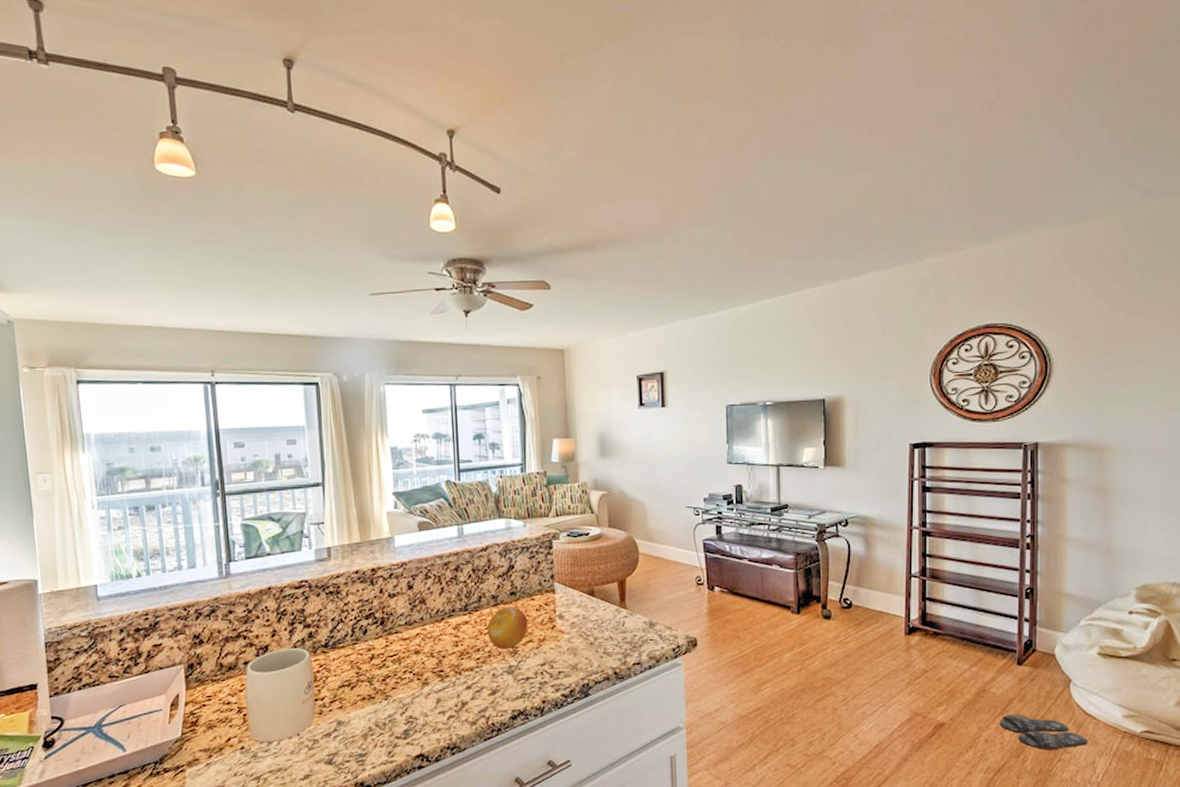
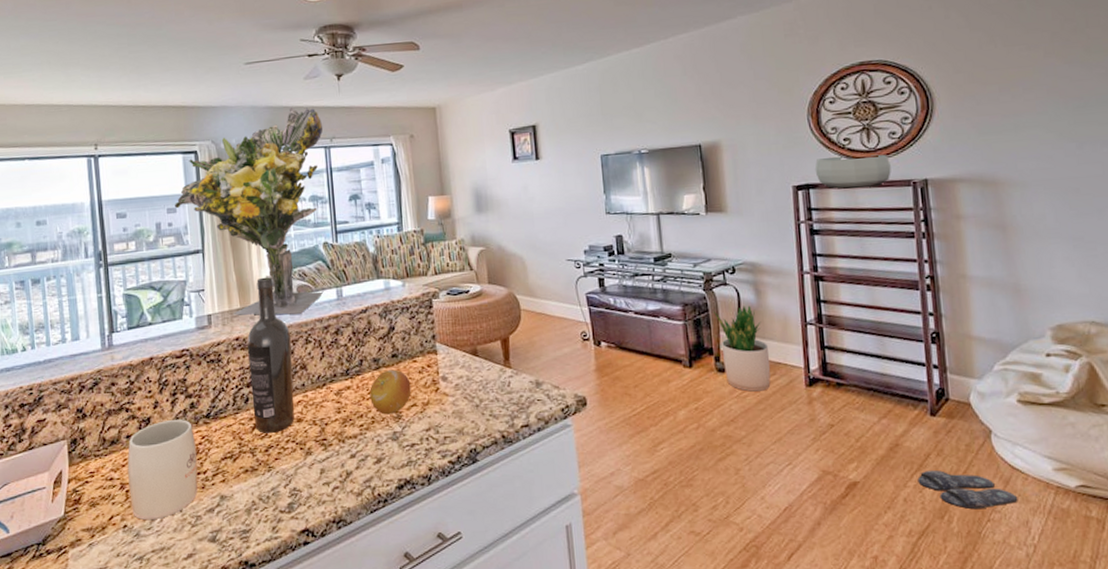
bouquet: none [295,342,449,550] -> present [175,107,324,315]
wine bottle: none [366,512,413,664] -> present [246,277,295,433]
planter: none [823,557,874,638] -> present [712,305,771,392]
decorative bowl: none [932,416,1005,449] -> present [814,154,891,189]

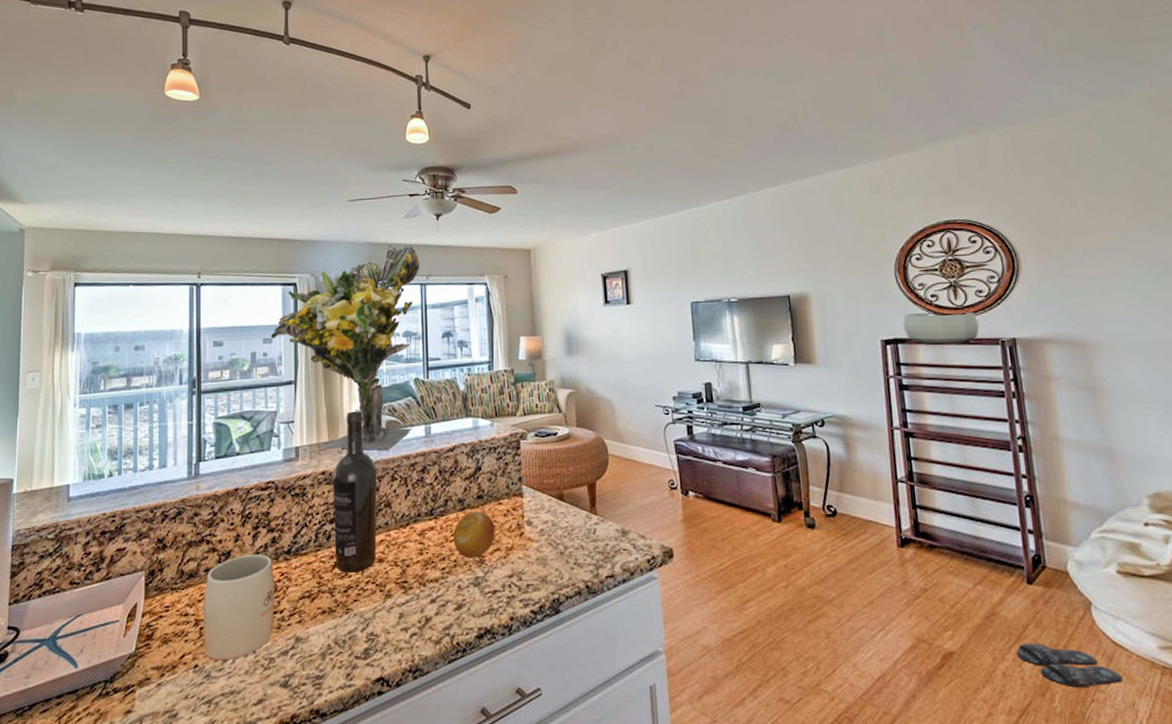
planter: present [712,305,771,392] -> none [801,460,862,550]

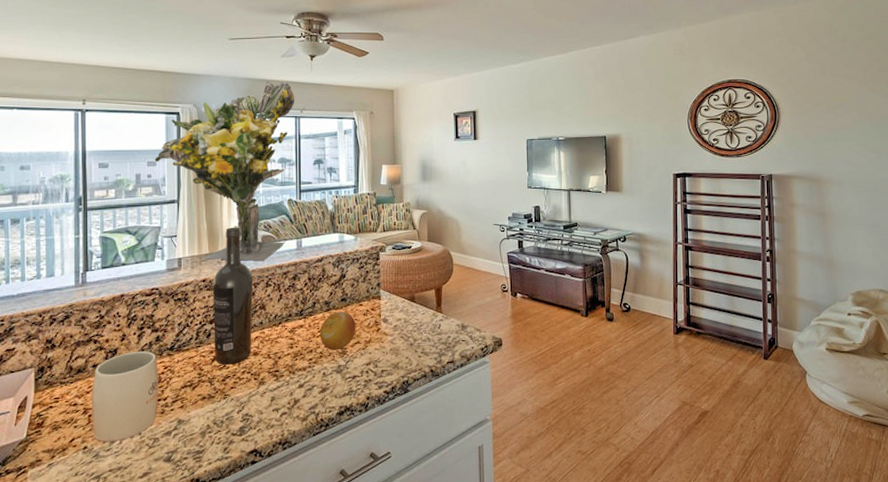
decorative bowl: present [902,311,979,345] -> none [690,153,746,178]
slippers: present [1016,643,1123,688] -> none [752,402,822,433]

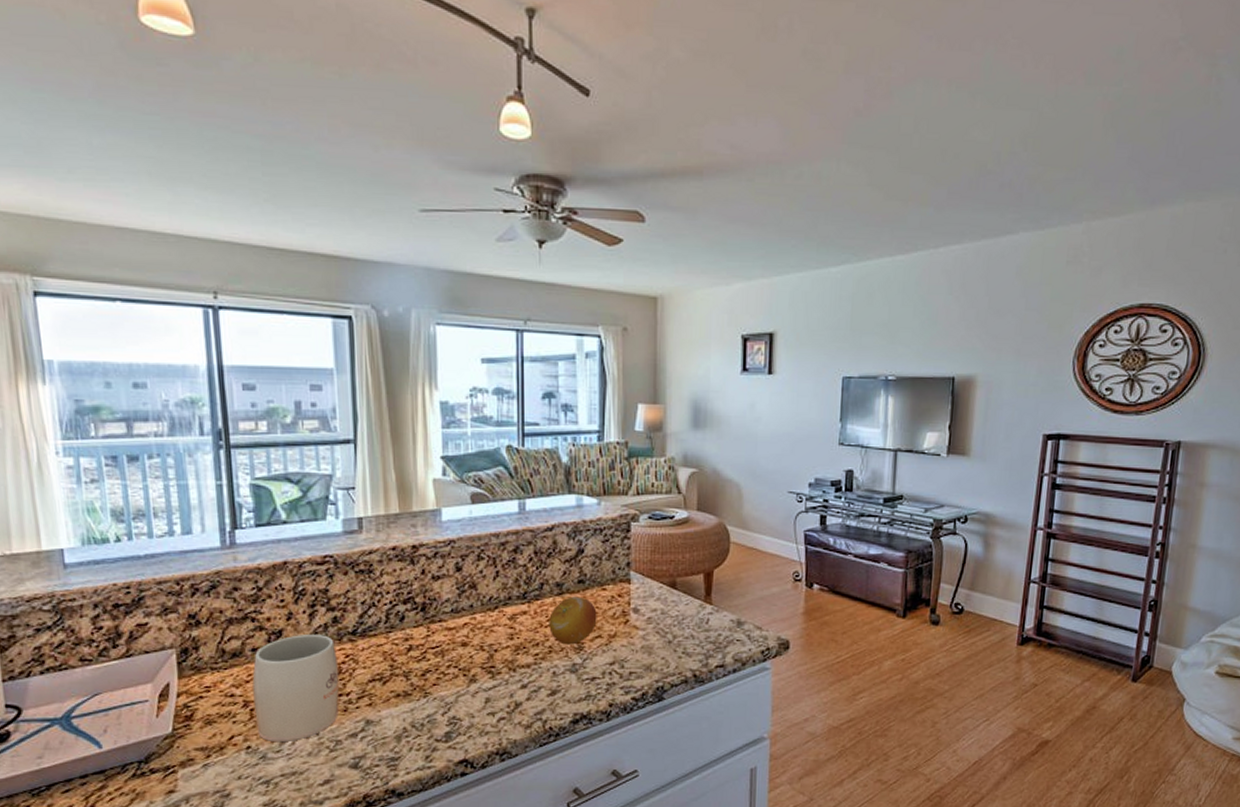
bouquet: present [155,80,295,261] -> none [320,275,516,526]
wine bottle: present [212,227,254,365] -> none [405,479,461,656]

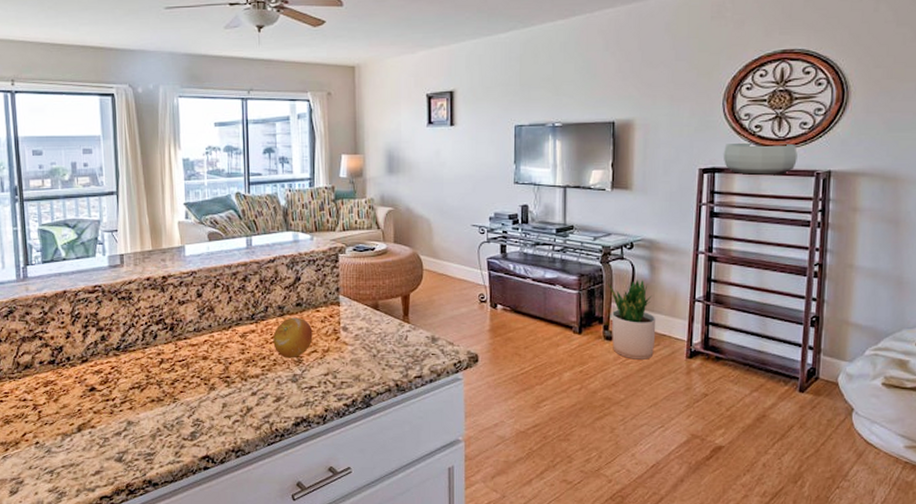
mug: present [252,633,340,743] -> none [40,349,107,439]
planter: none [936,558,988,647] -> present [607,280,656,360]
decorative bowl: none [1069,407,1148,444] -> present [723,143,798,175]

